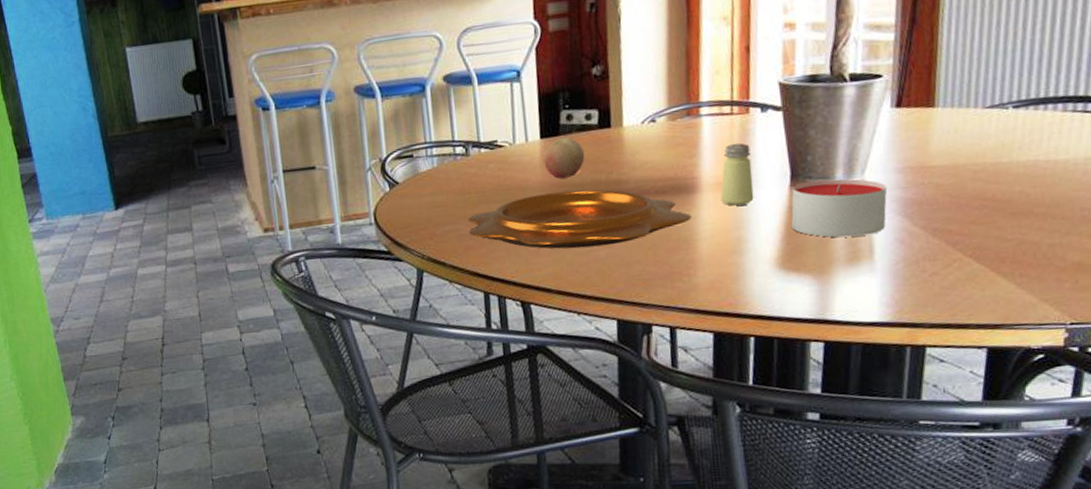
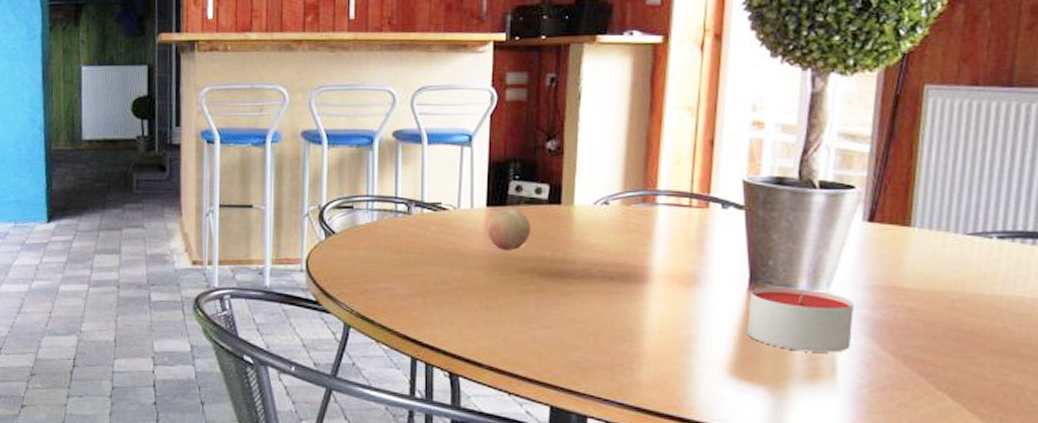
decorative bowl: present [468,190,692,249] -> none [403,263,639,326]
saltshaker: present [720,143,754,206] -> none [672,237,708,303]

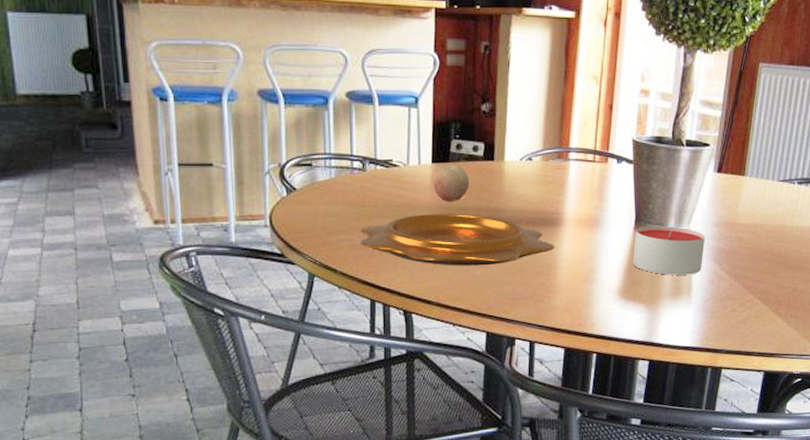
decorative bowl: none [403,263,639,326] -> present [360,214,555,266]

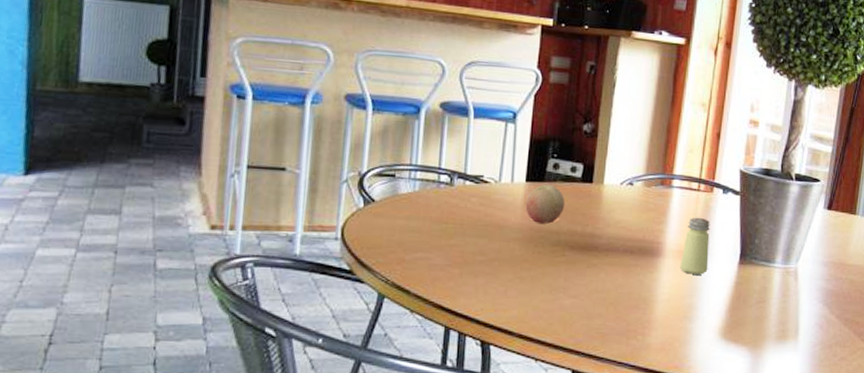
decorative bowl: present [360,214,555,266] -> none [440,235,653,296]
saltshaker: none [579,187,606,241] -> present [680,217,710,275]
candle: present [633,225,705,275] -> none [736,261,814,317]

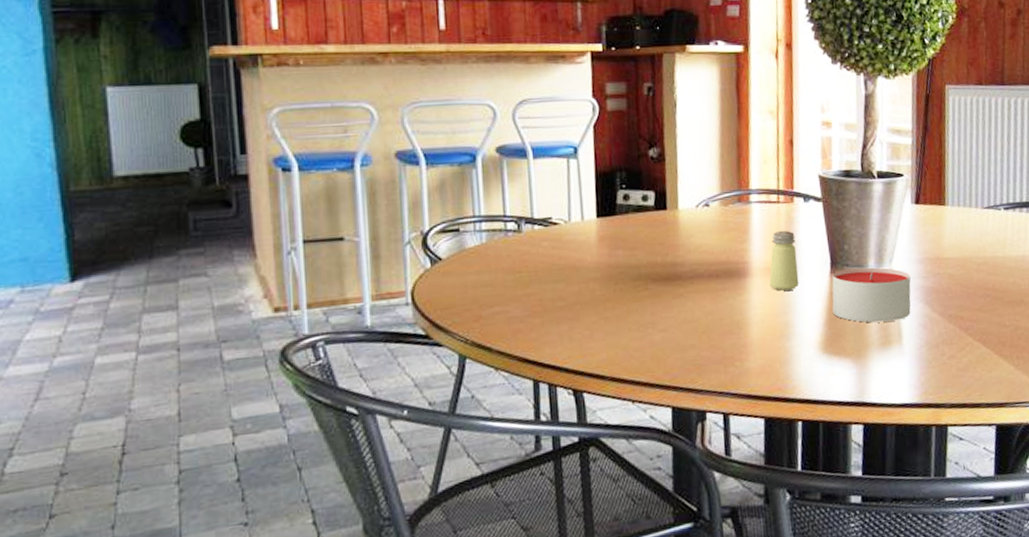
fruit: present [525,184,565,224] -> none [599,217,642,259]
candle: none [736,261,814,317] -> present [832,267,911,323]

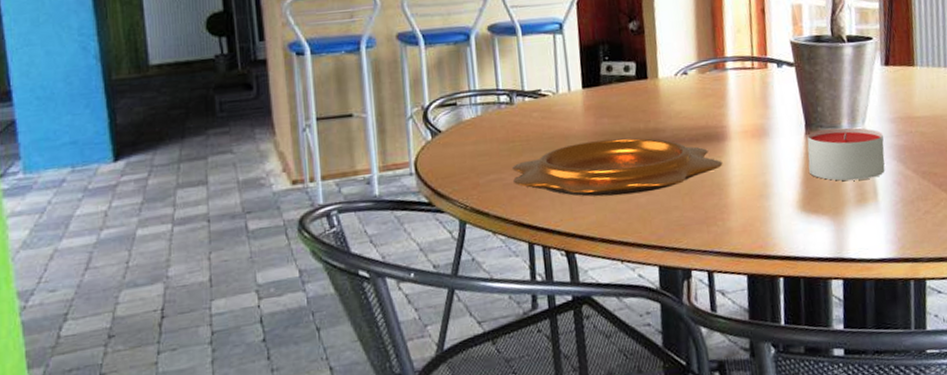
decorative bowl: none [518,272,743,333] -> present [512,138,723,197]
saltshaker: present [769,230,800,291] -> none [747,94,776,153]

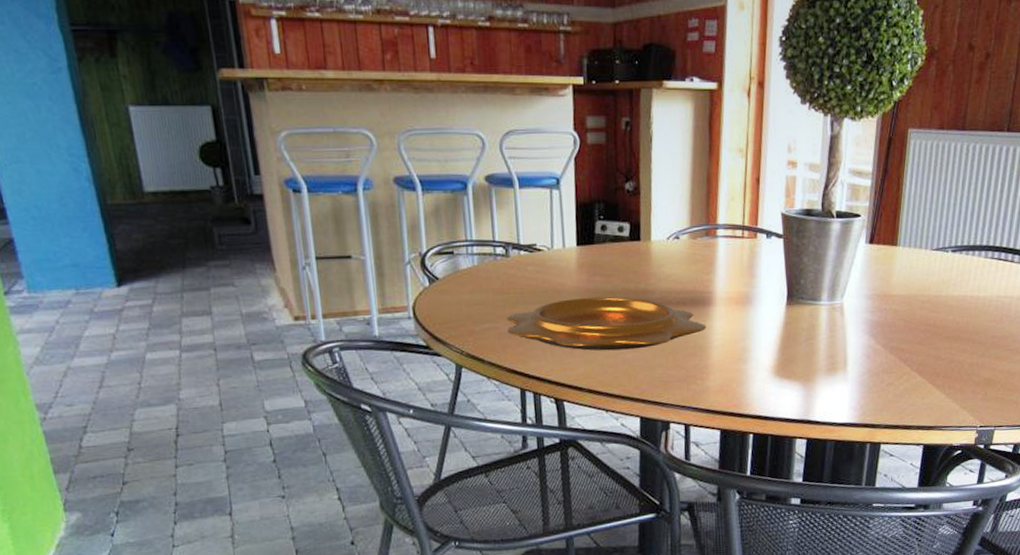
candle: present [807,127,885,181] -> none [786,300,859,351]

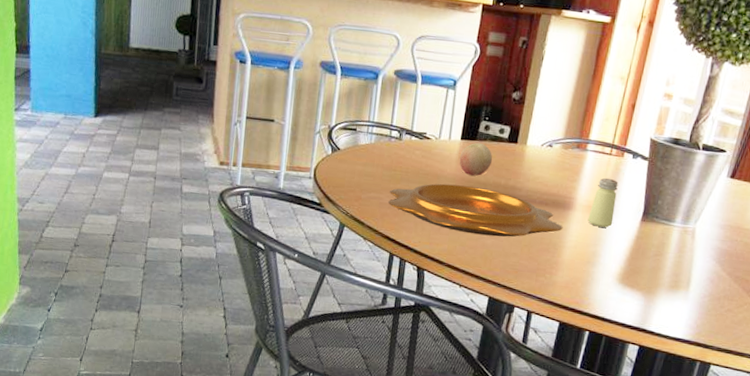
fruit: none [579,246,617,285] -> present [459,142,493,176]
saltshaker: none [731,263,758,319] -> present [587,177,619,228]

